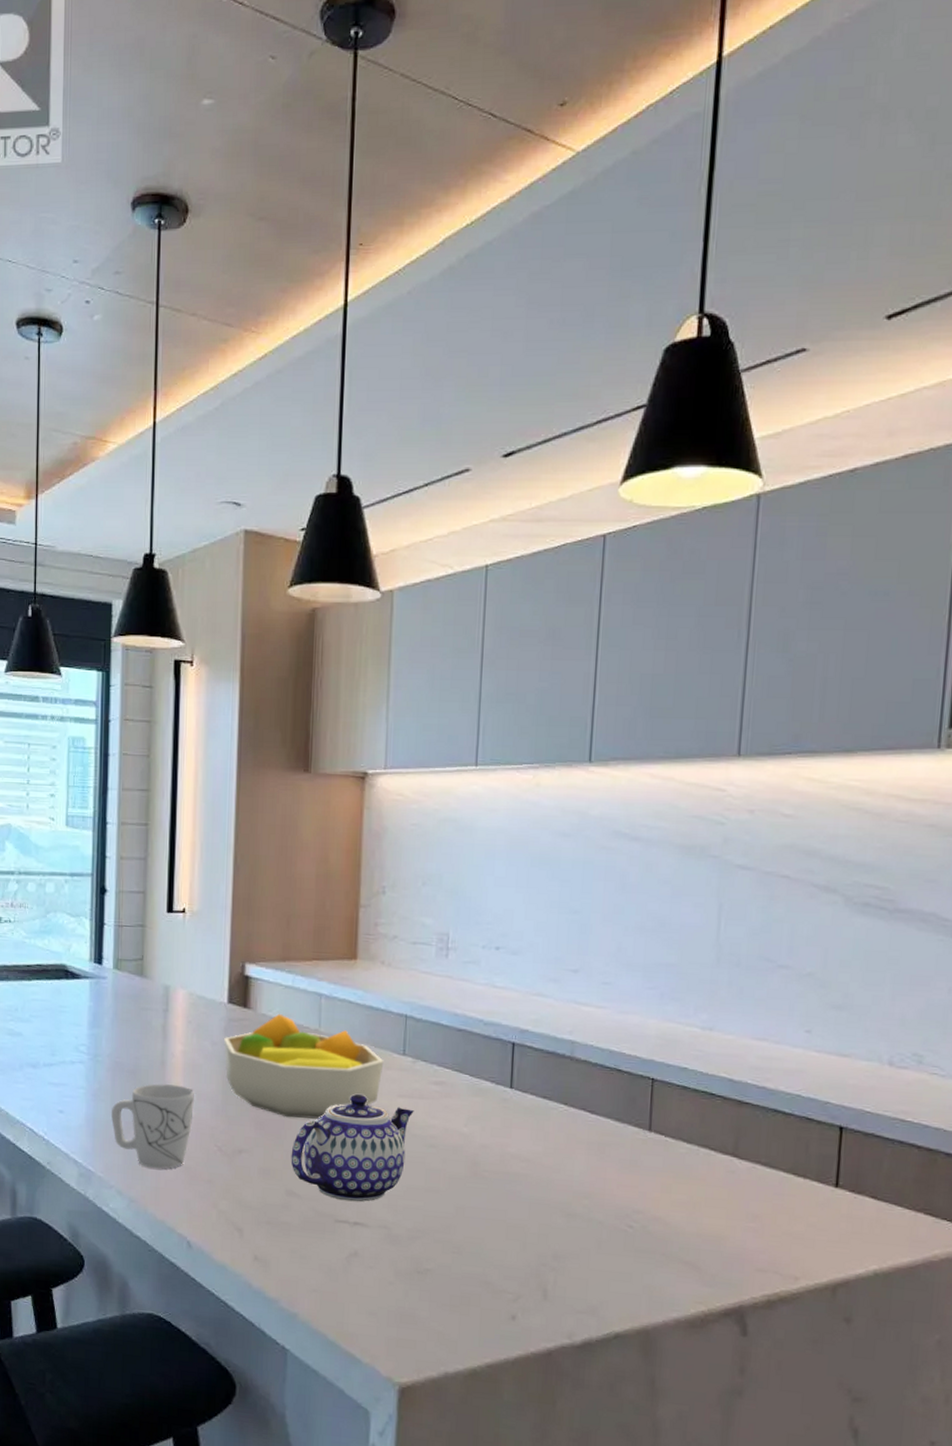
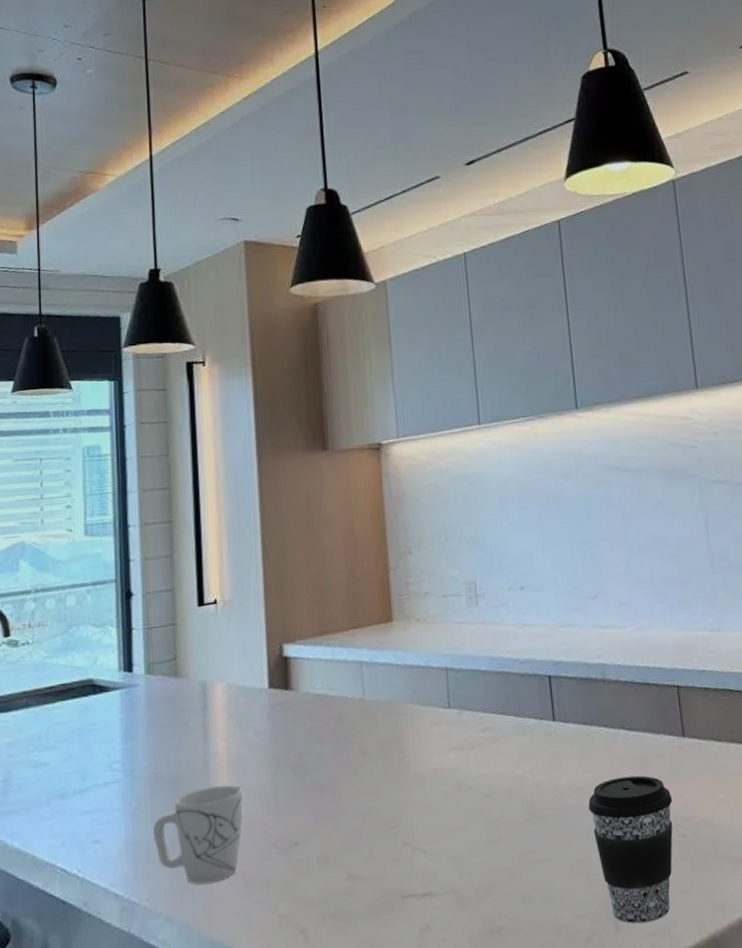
fruit bowl: present [223,1013,384,1119] -> none [267,689,431,797]
teapot: present [291,1093,414,1202] -> none [349,756,466,873]
coffee cup: none [534,1156,626,1300] -> present [588,775,673,924]

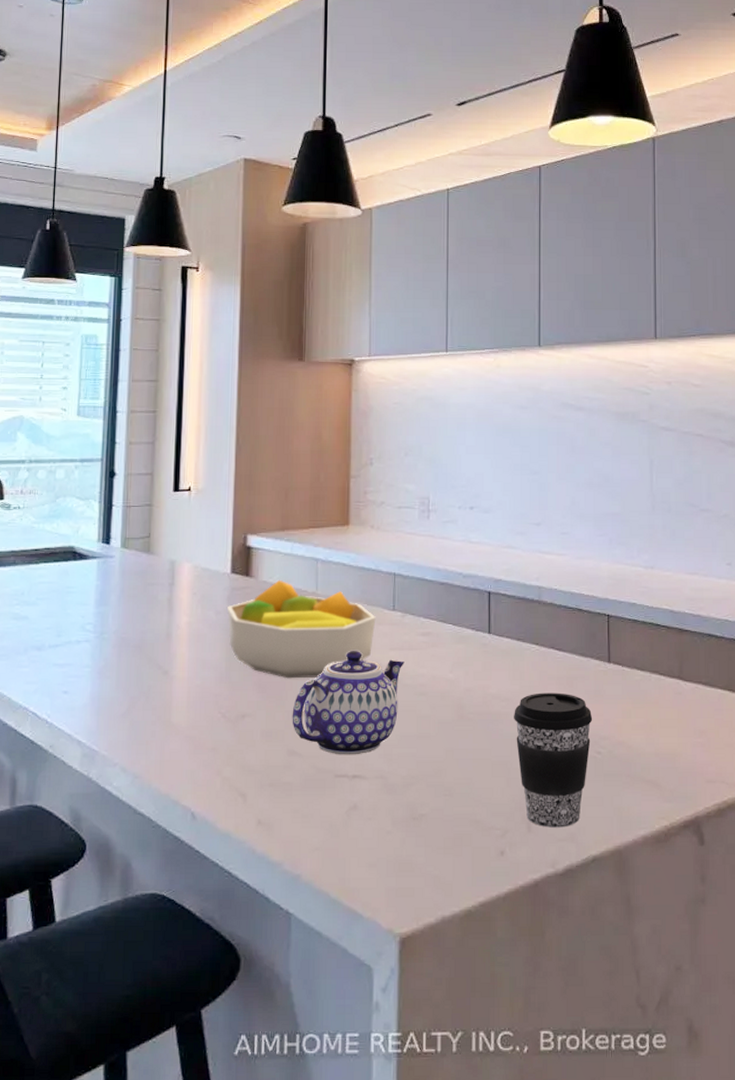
mug: present [153,785,243,884] -> none [117,655,199,741]
fruit bowl: none [267,689,431,797] -> present [226,579,376,679]
teapot: none [349,756,466,873] -> present [292,650,405,755]

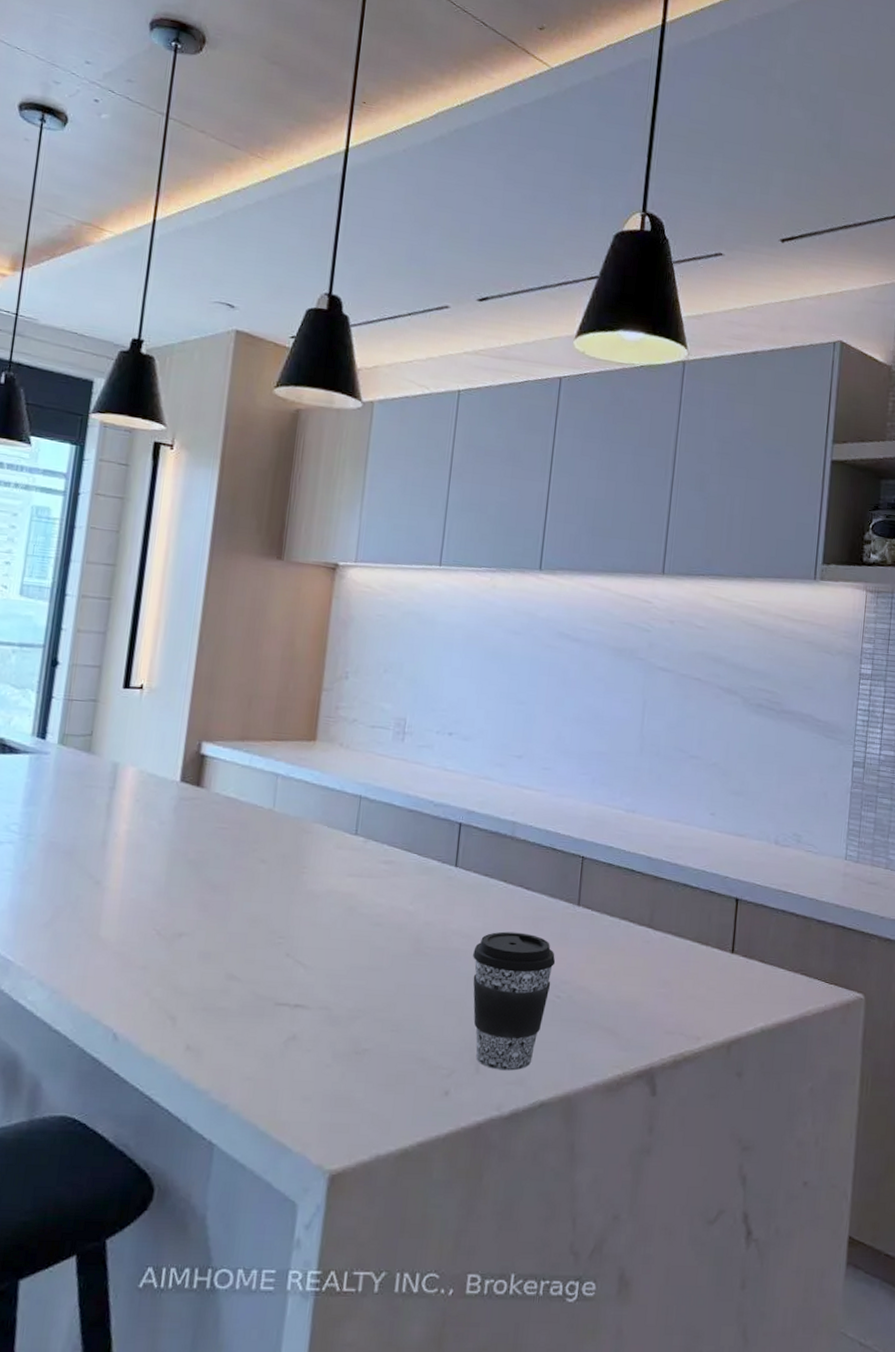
fruit bowl: present [226,579,376,679] -> none [172,792,336,900]
teapot: present [292,650,405,755] -> none [233,873,362,984]

